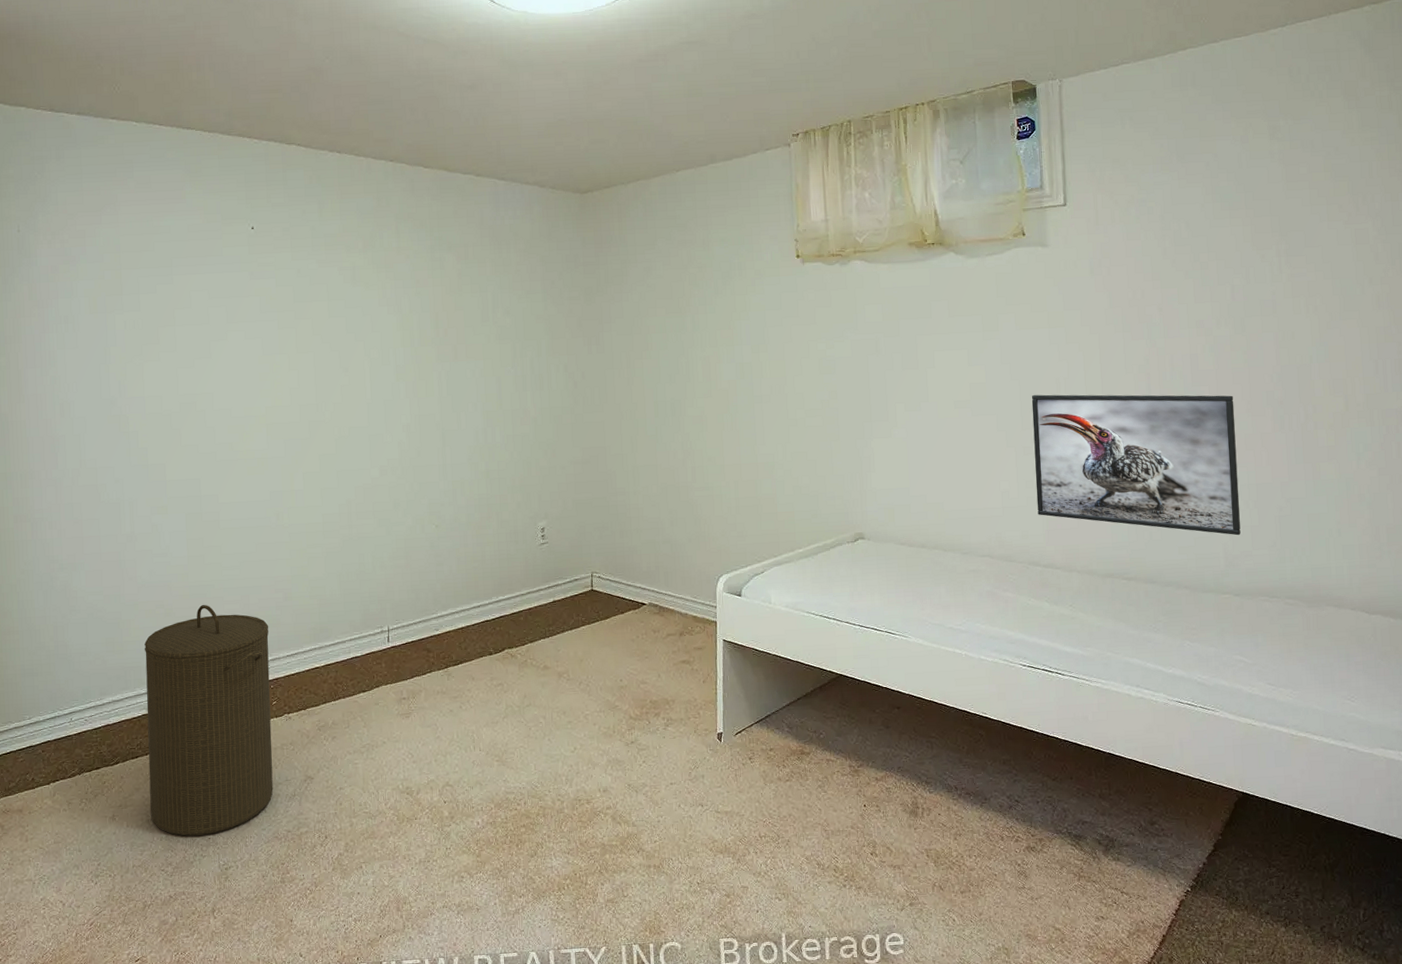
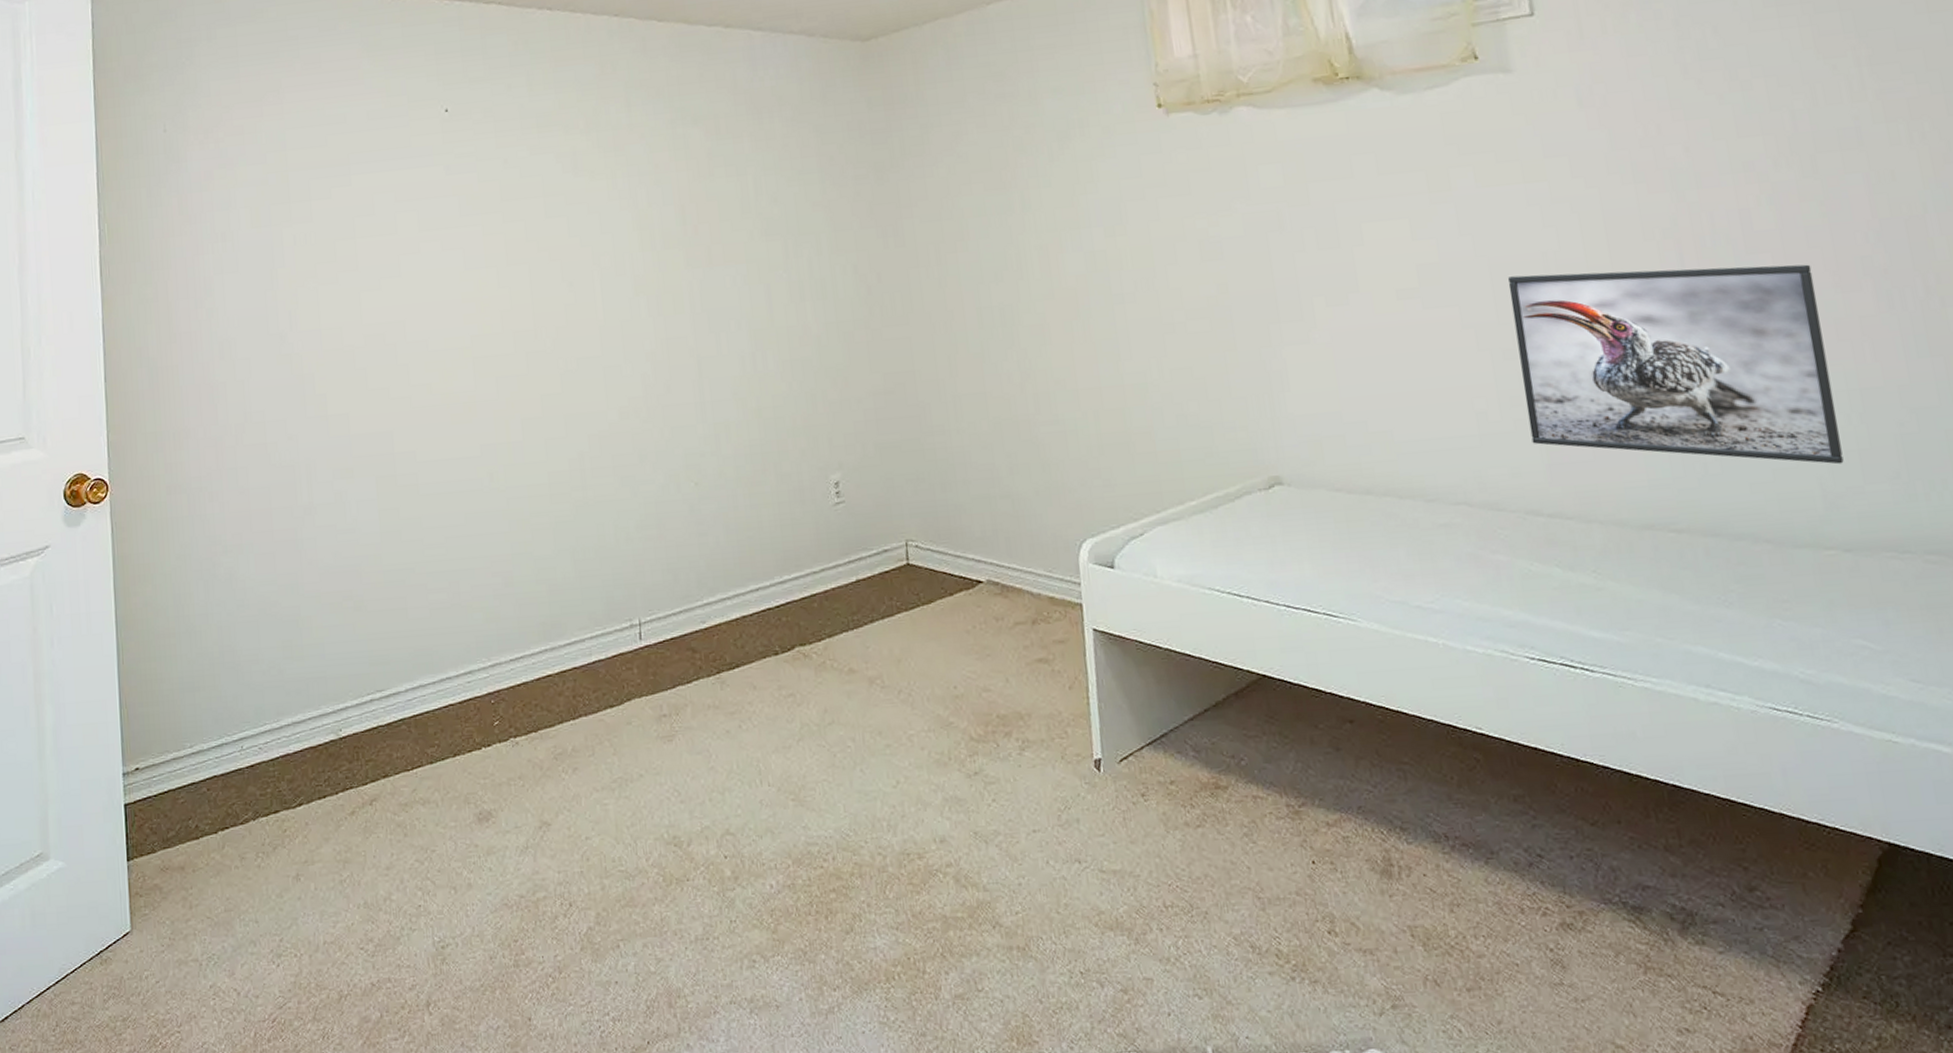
laundry hamper: present [144,605,273,837] -> none [330,595,500,903]

